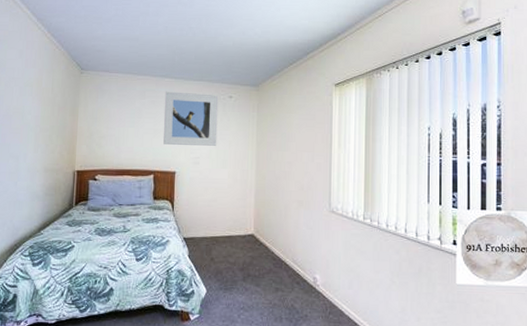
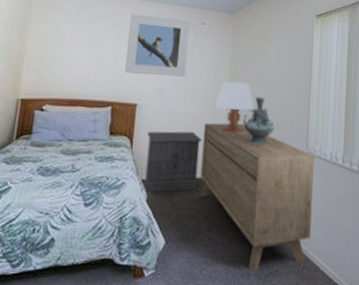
nightstand: none [186,194,234,249] -> present [144,131,202,193]
sideboard: none [234,186,337,316] -> present [200,123,314,272]
table lamp: none [245,148,280,195] -> present [215,81,255,134]
decorative urn: none [270,161,299,206] -> present [243,96,275,146]

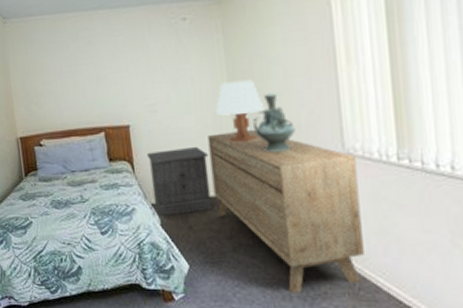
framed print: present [125,13,191,77] -> none [101,20,176,93]

